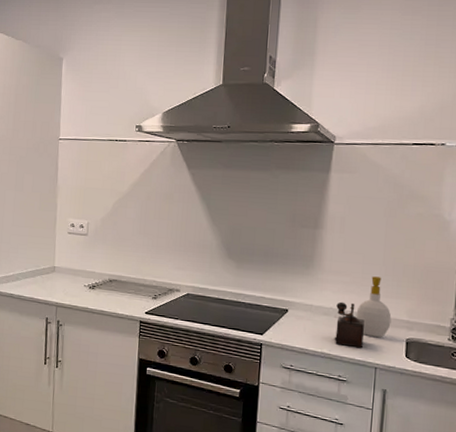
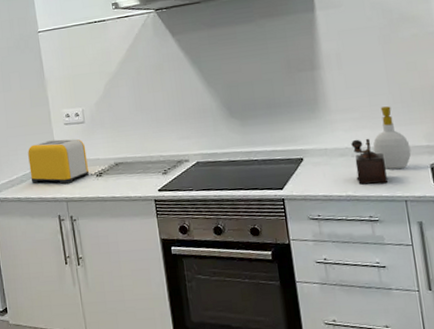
toaster: none [26,245,84,290] -> present [28,138,90,184]

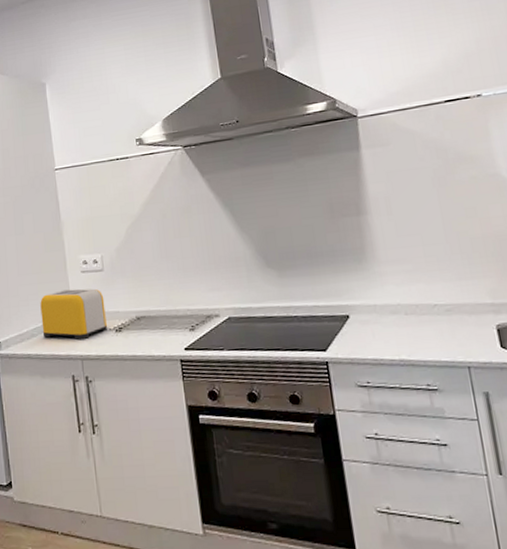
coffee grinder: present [351,138,388,185] -> none [404,293,447,347]
soap bottle: present [373,106,412,170] -> none [429,257,474,331]

